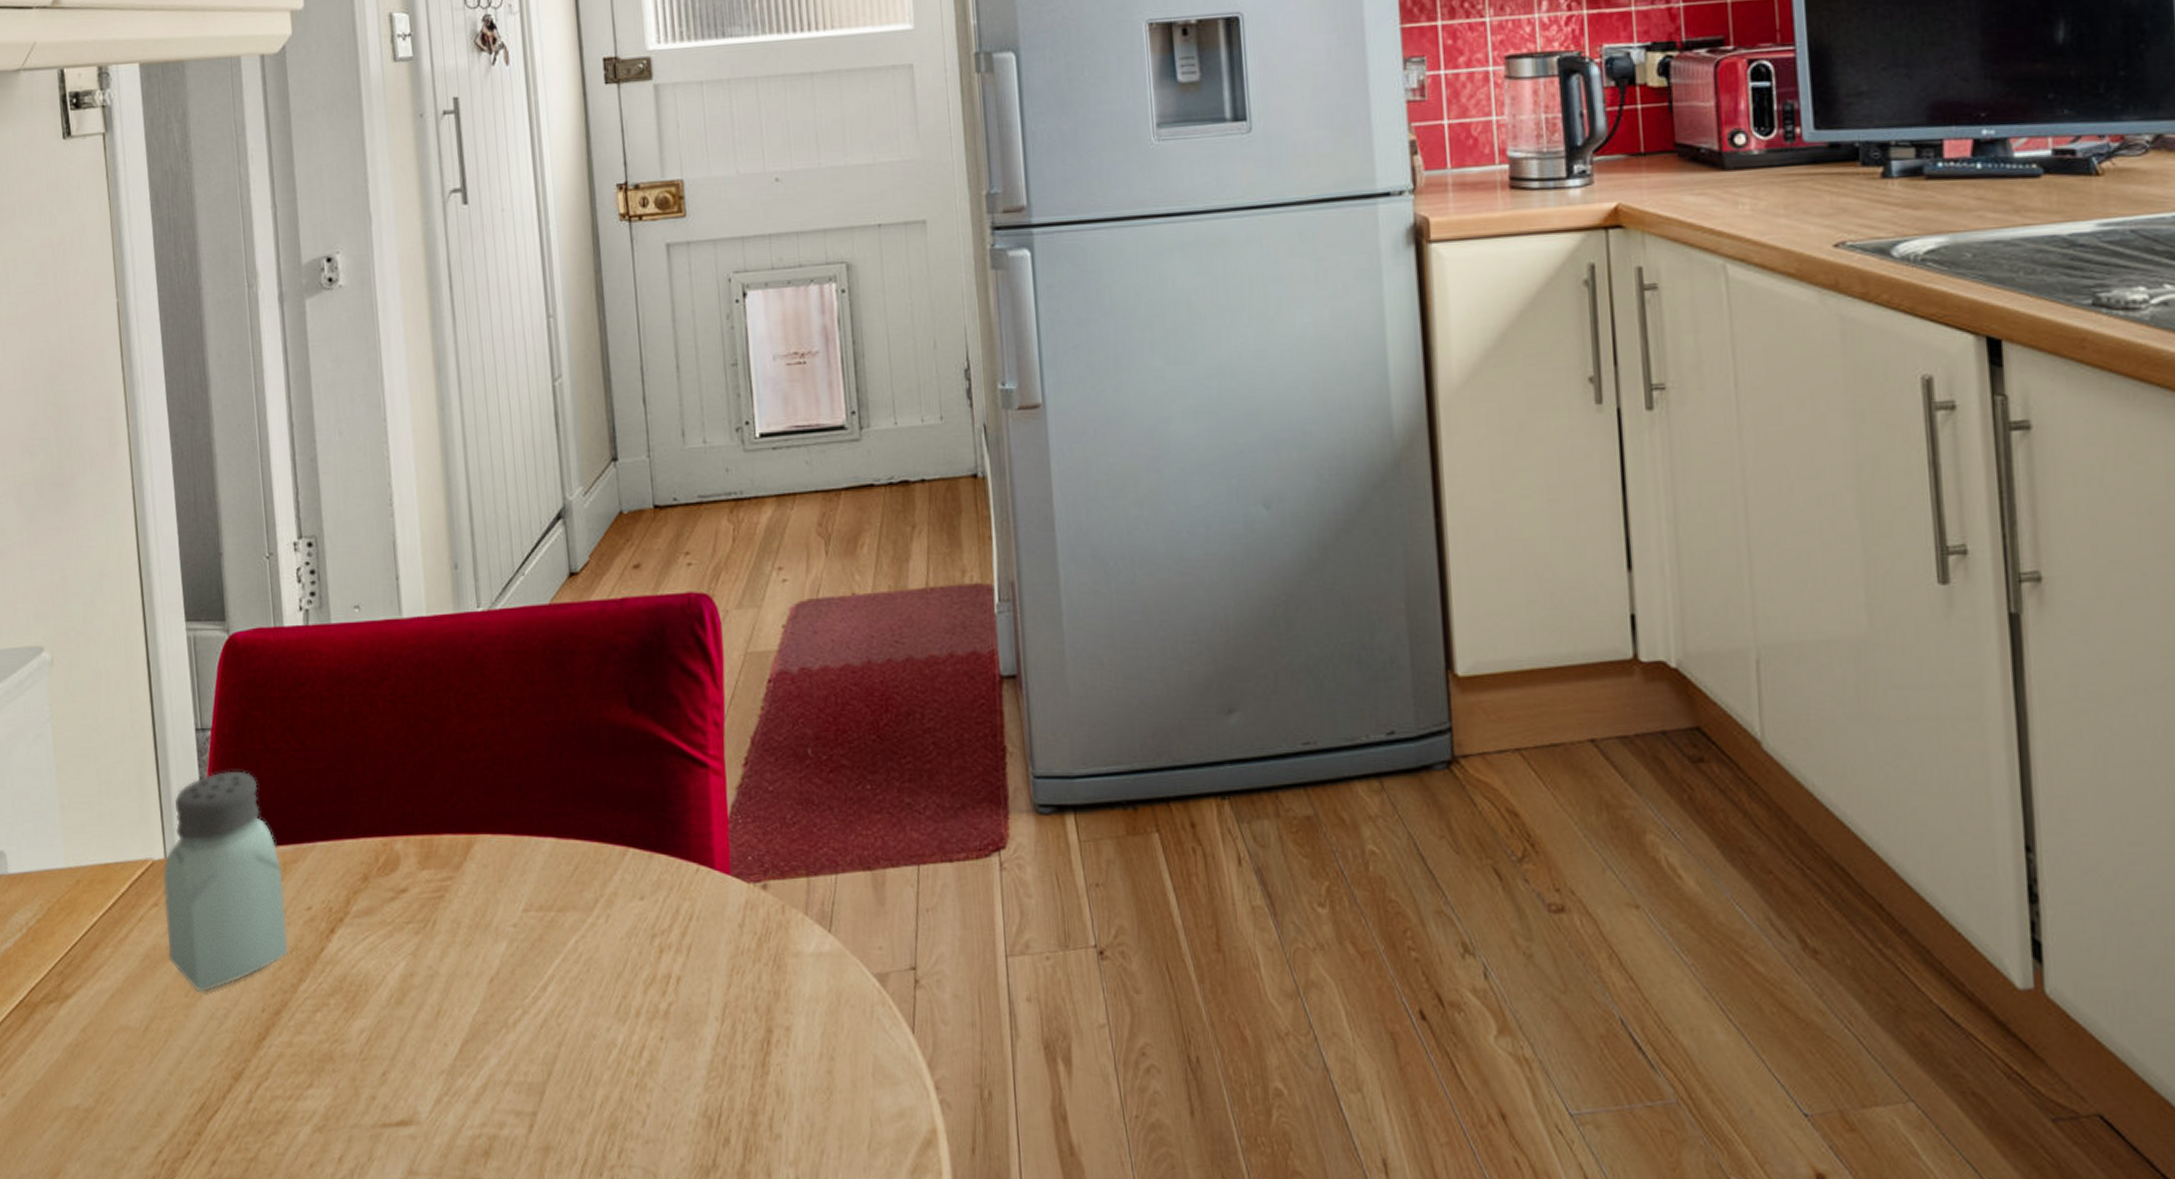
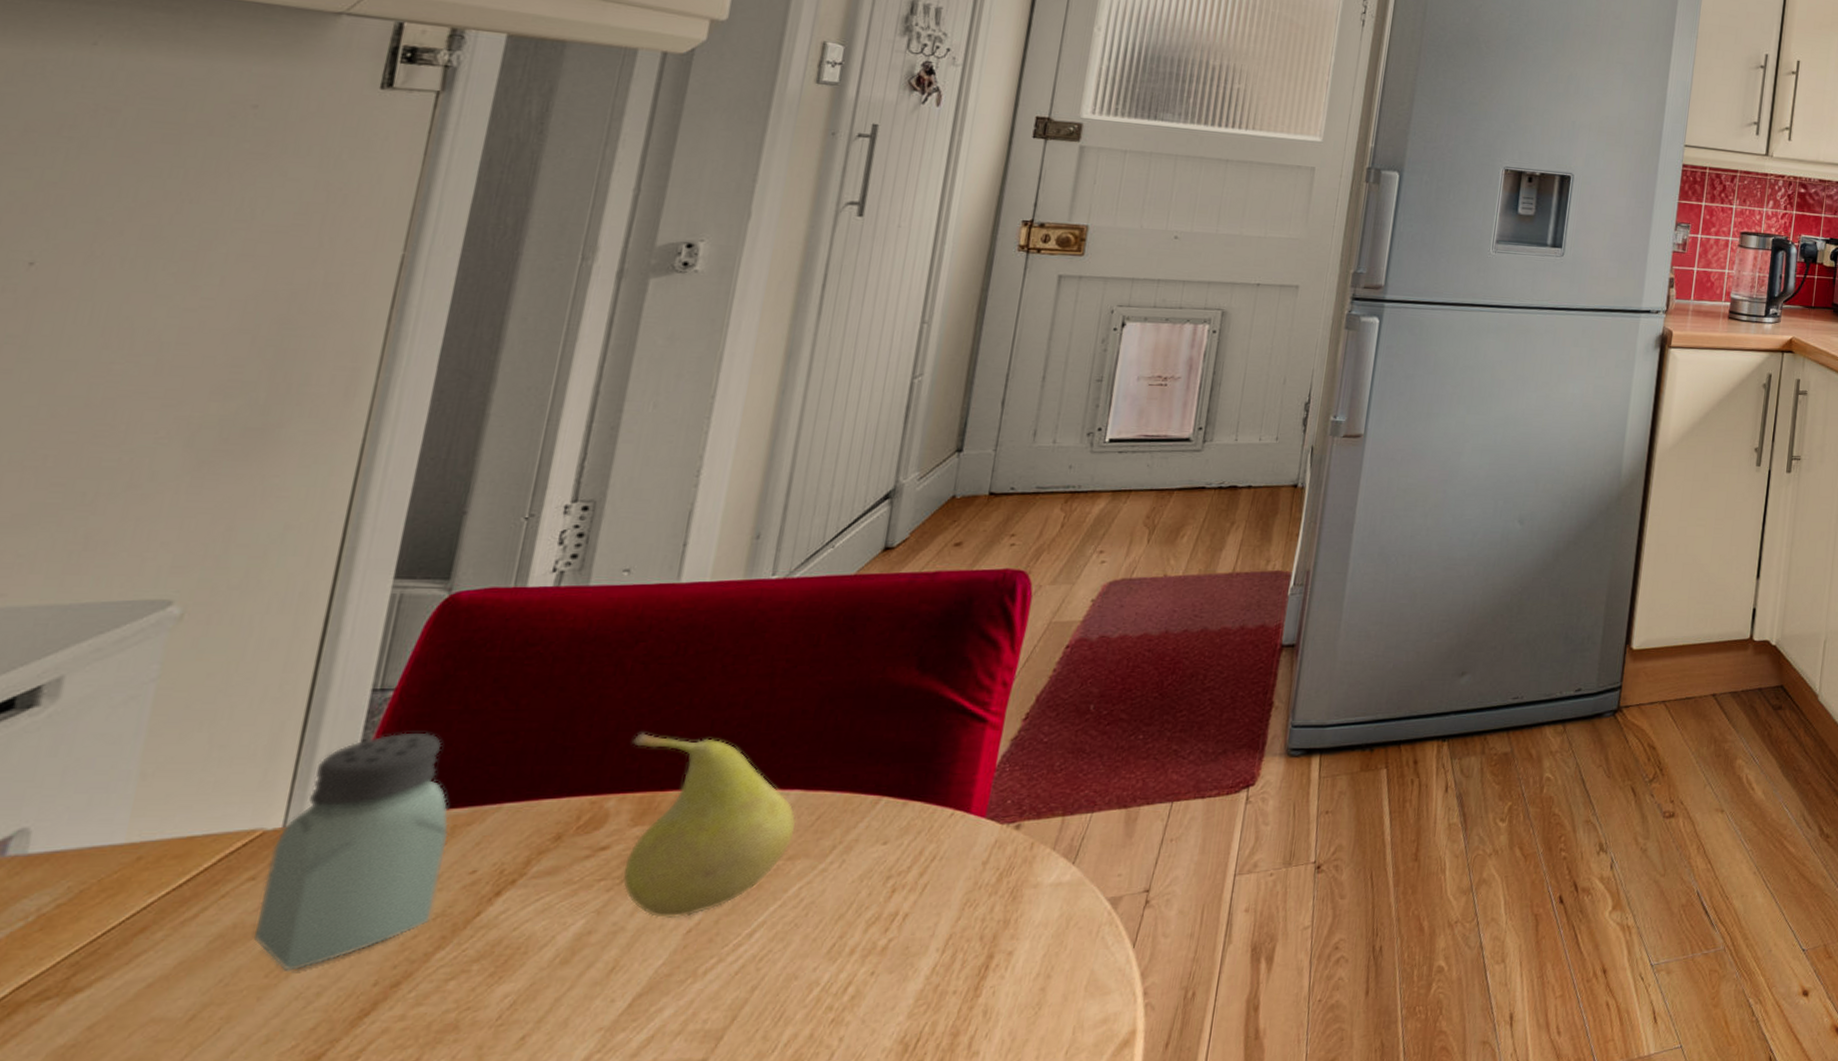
fruit: none [400,774,559,965] -> present [622,733,797,918]

